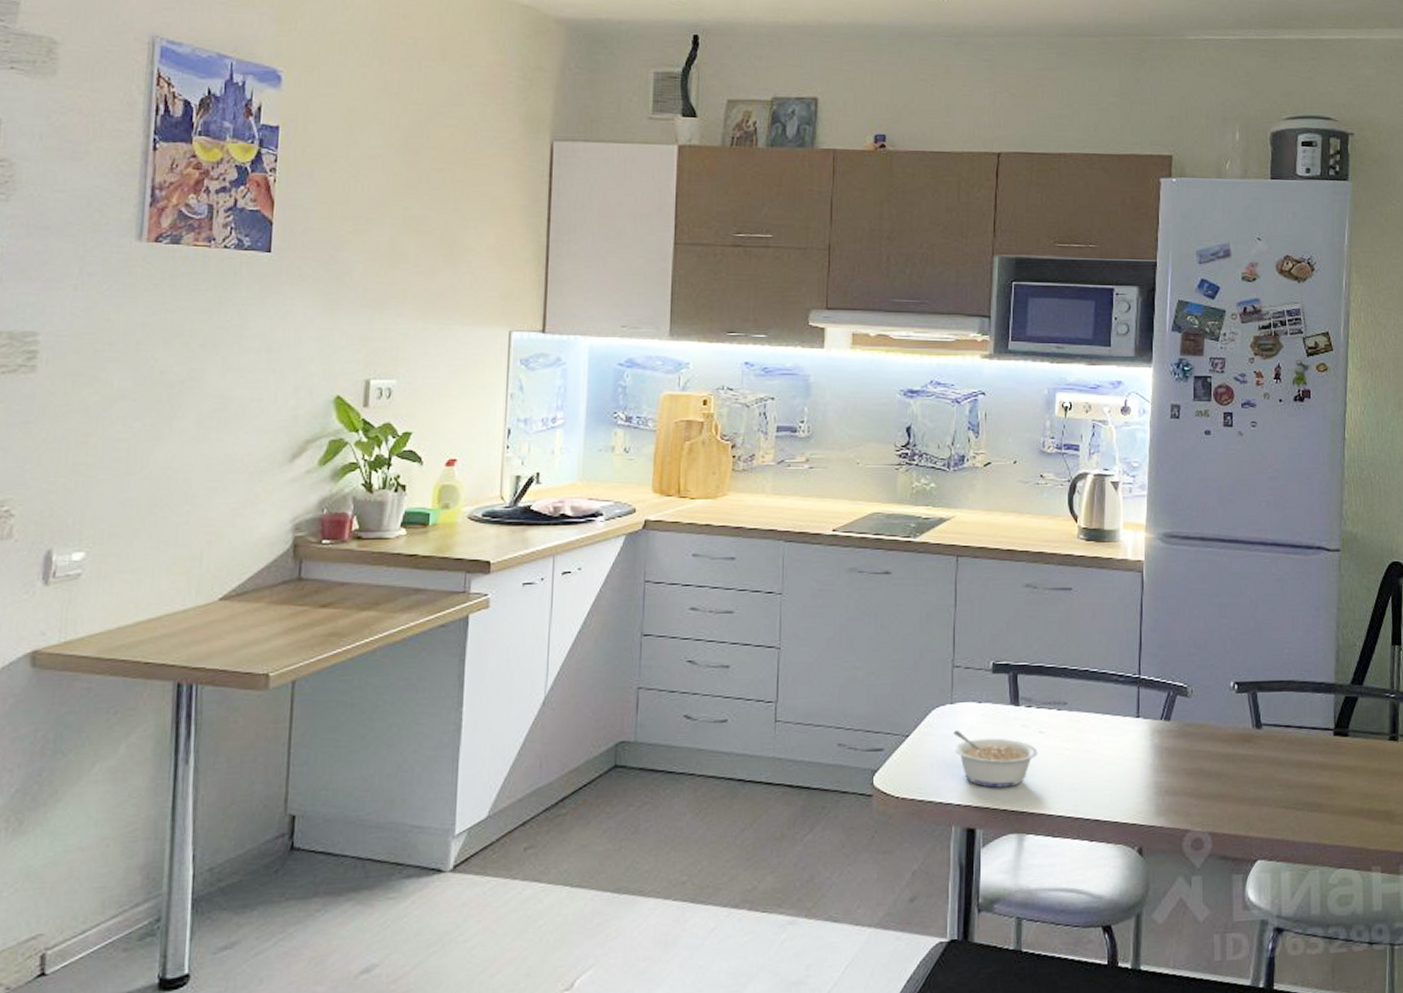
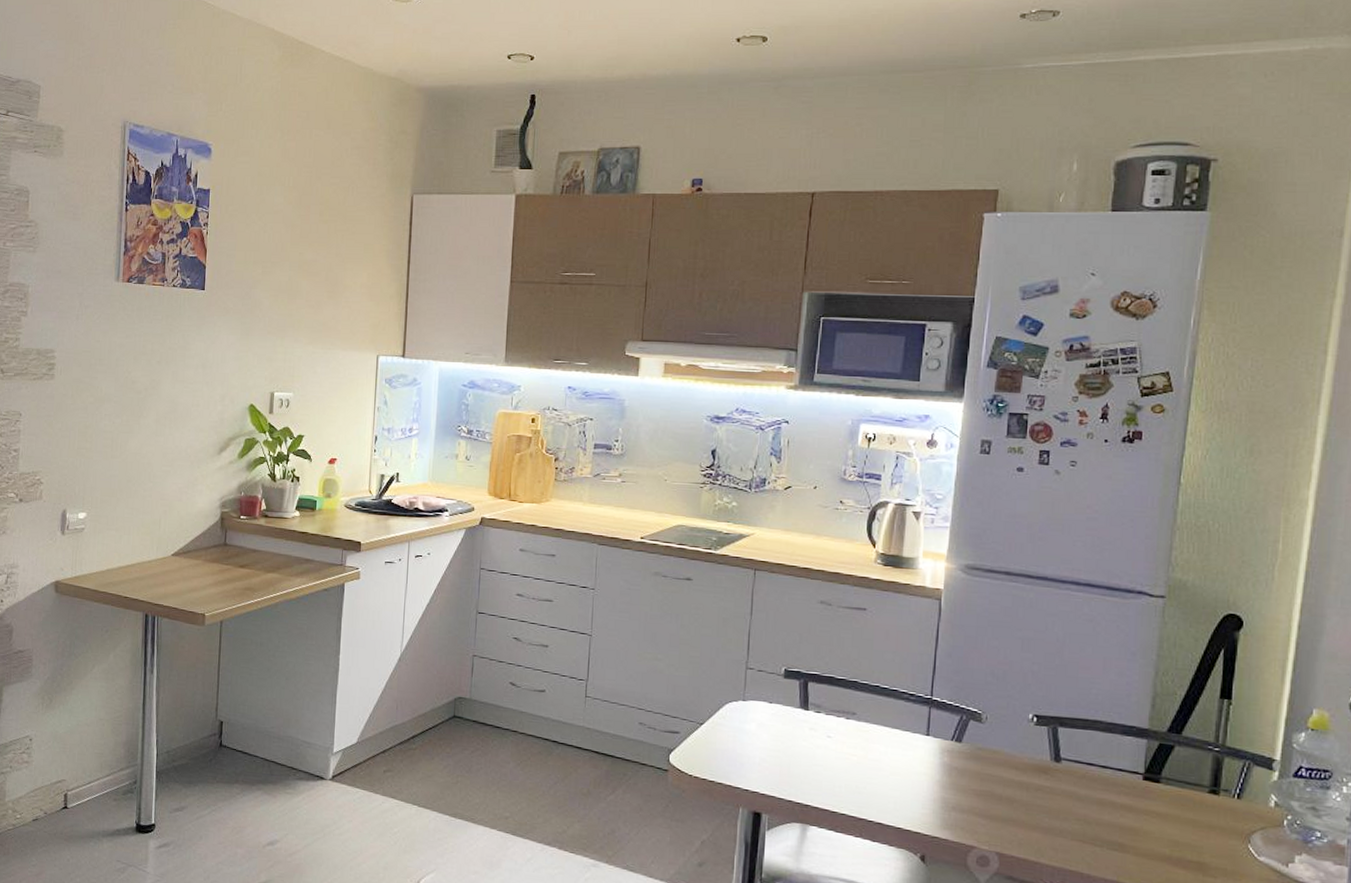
legume: present [953,730,1038,788] -> none [744,725,825,782]

